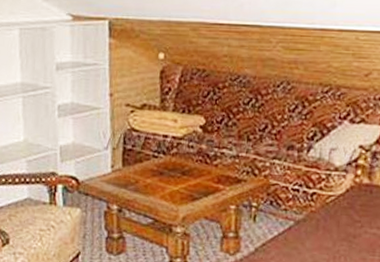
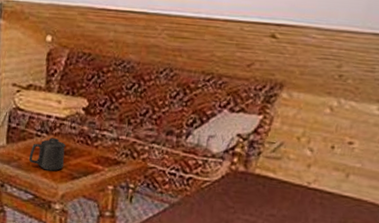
mug: none [146,158,185,193] -> present [28,138,67,171]

